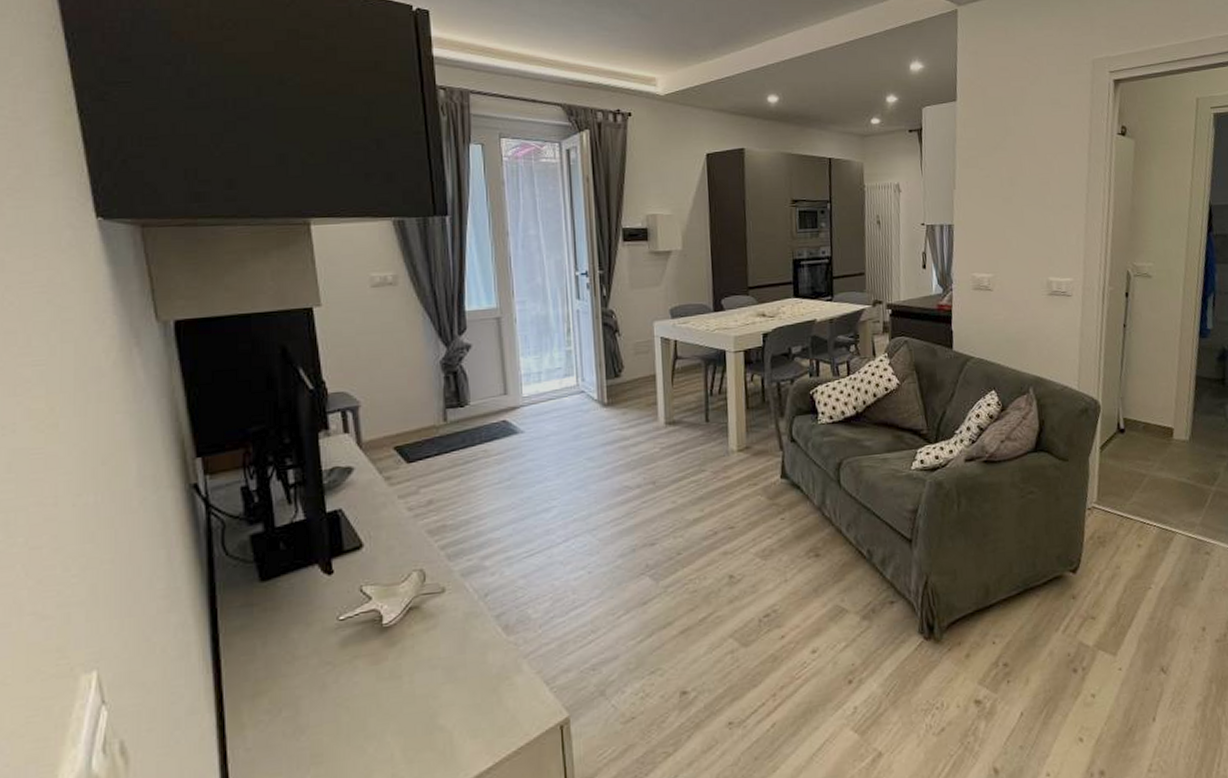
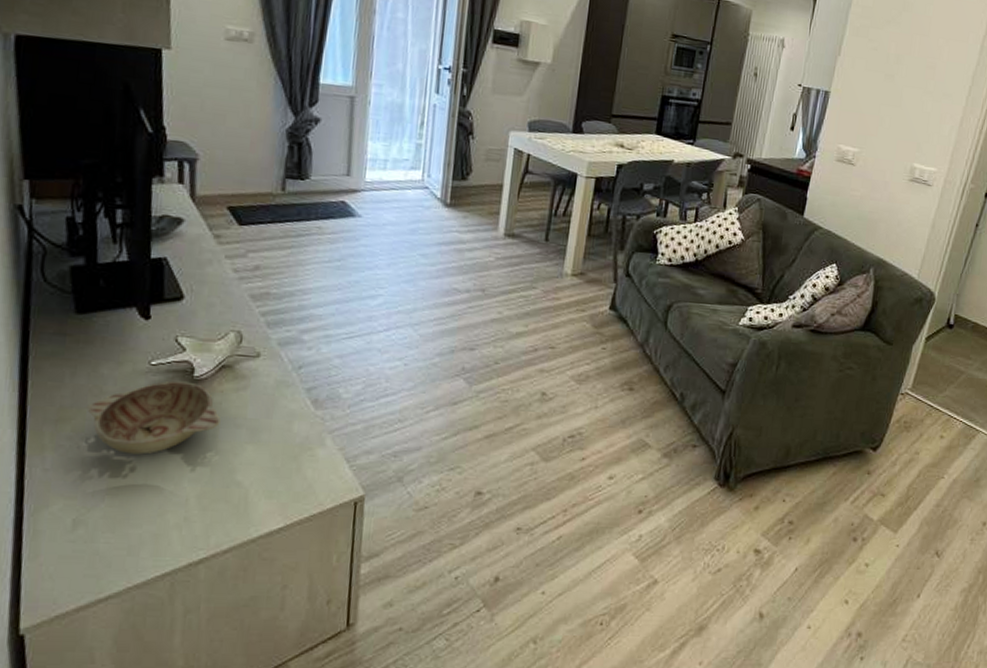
decorative bowl: none [282,630,415,718] -> present [87,381,221,455]

